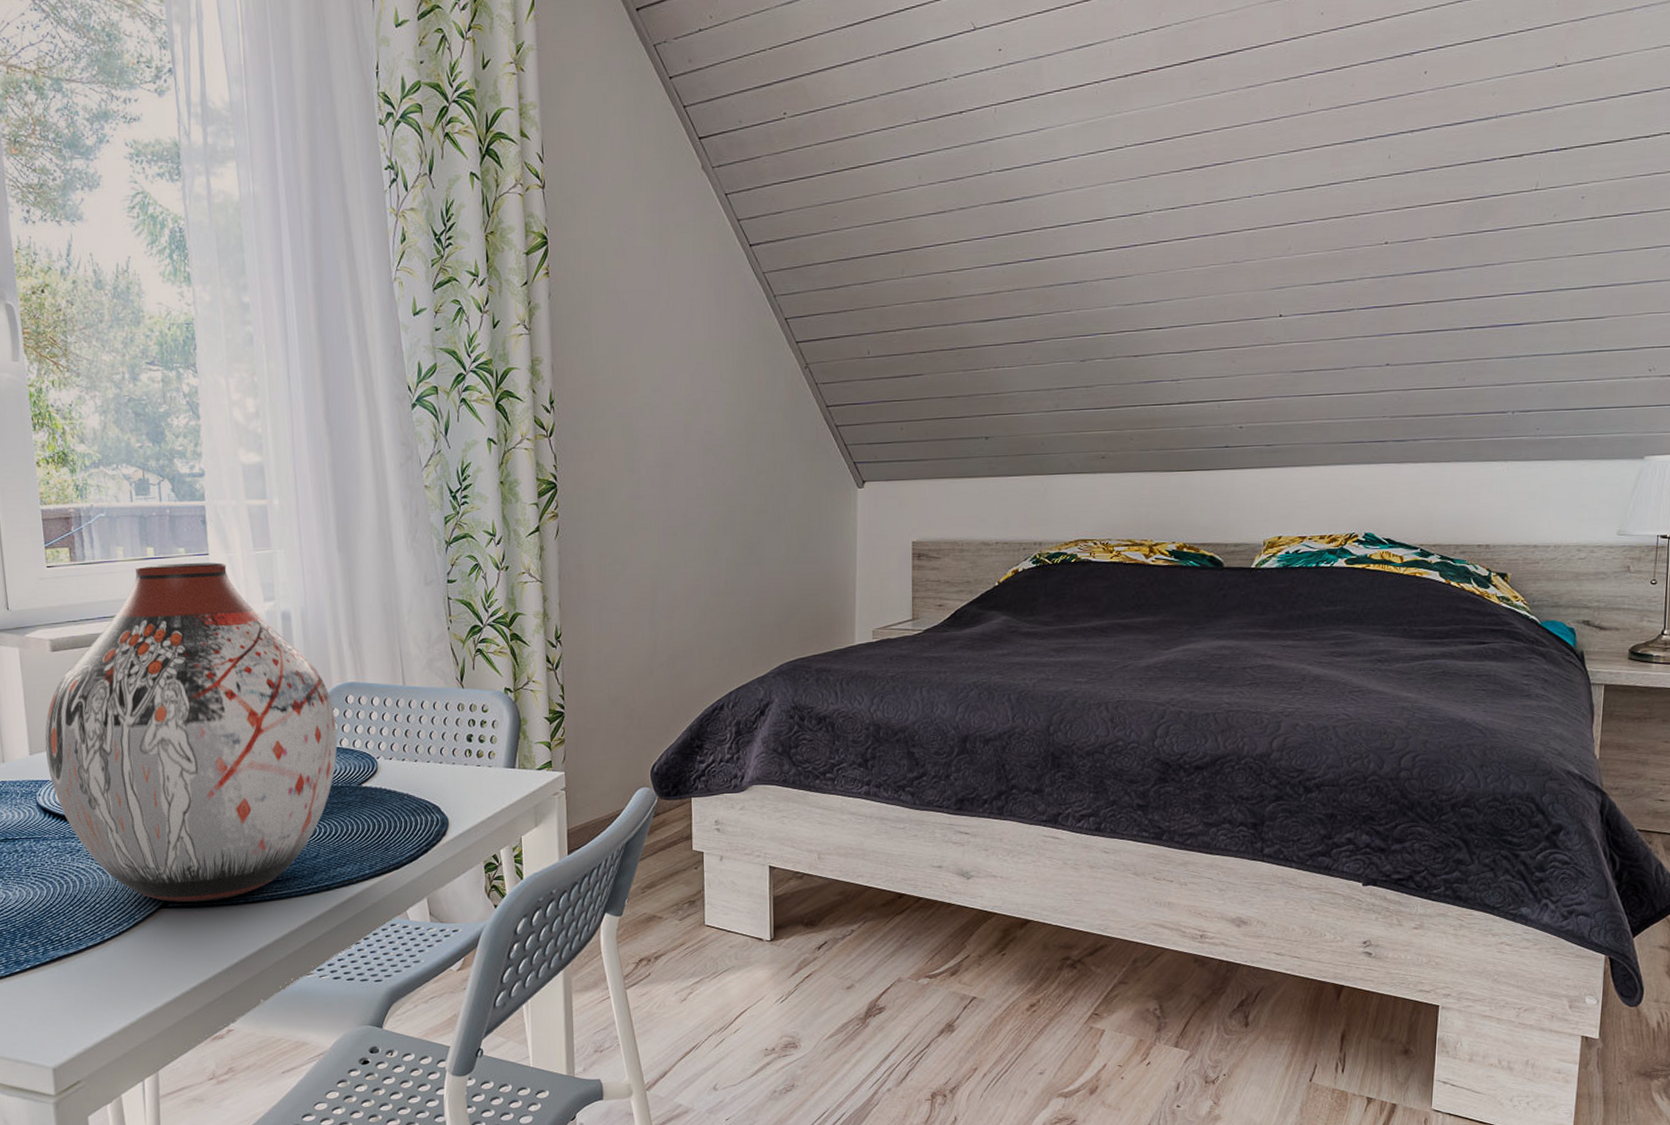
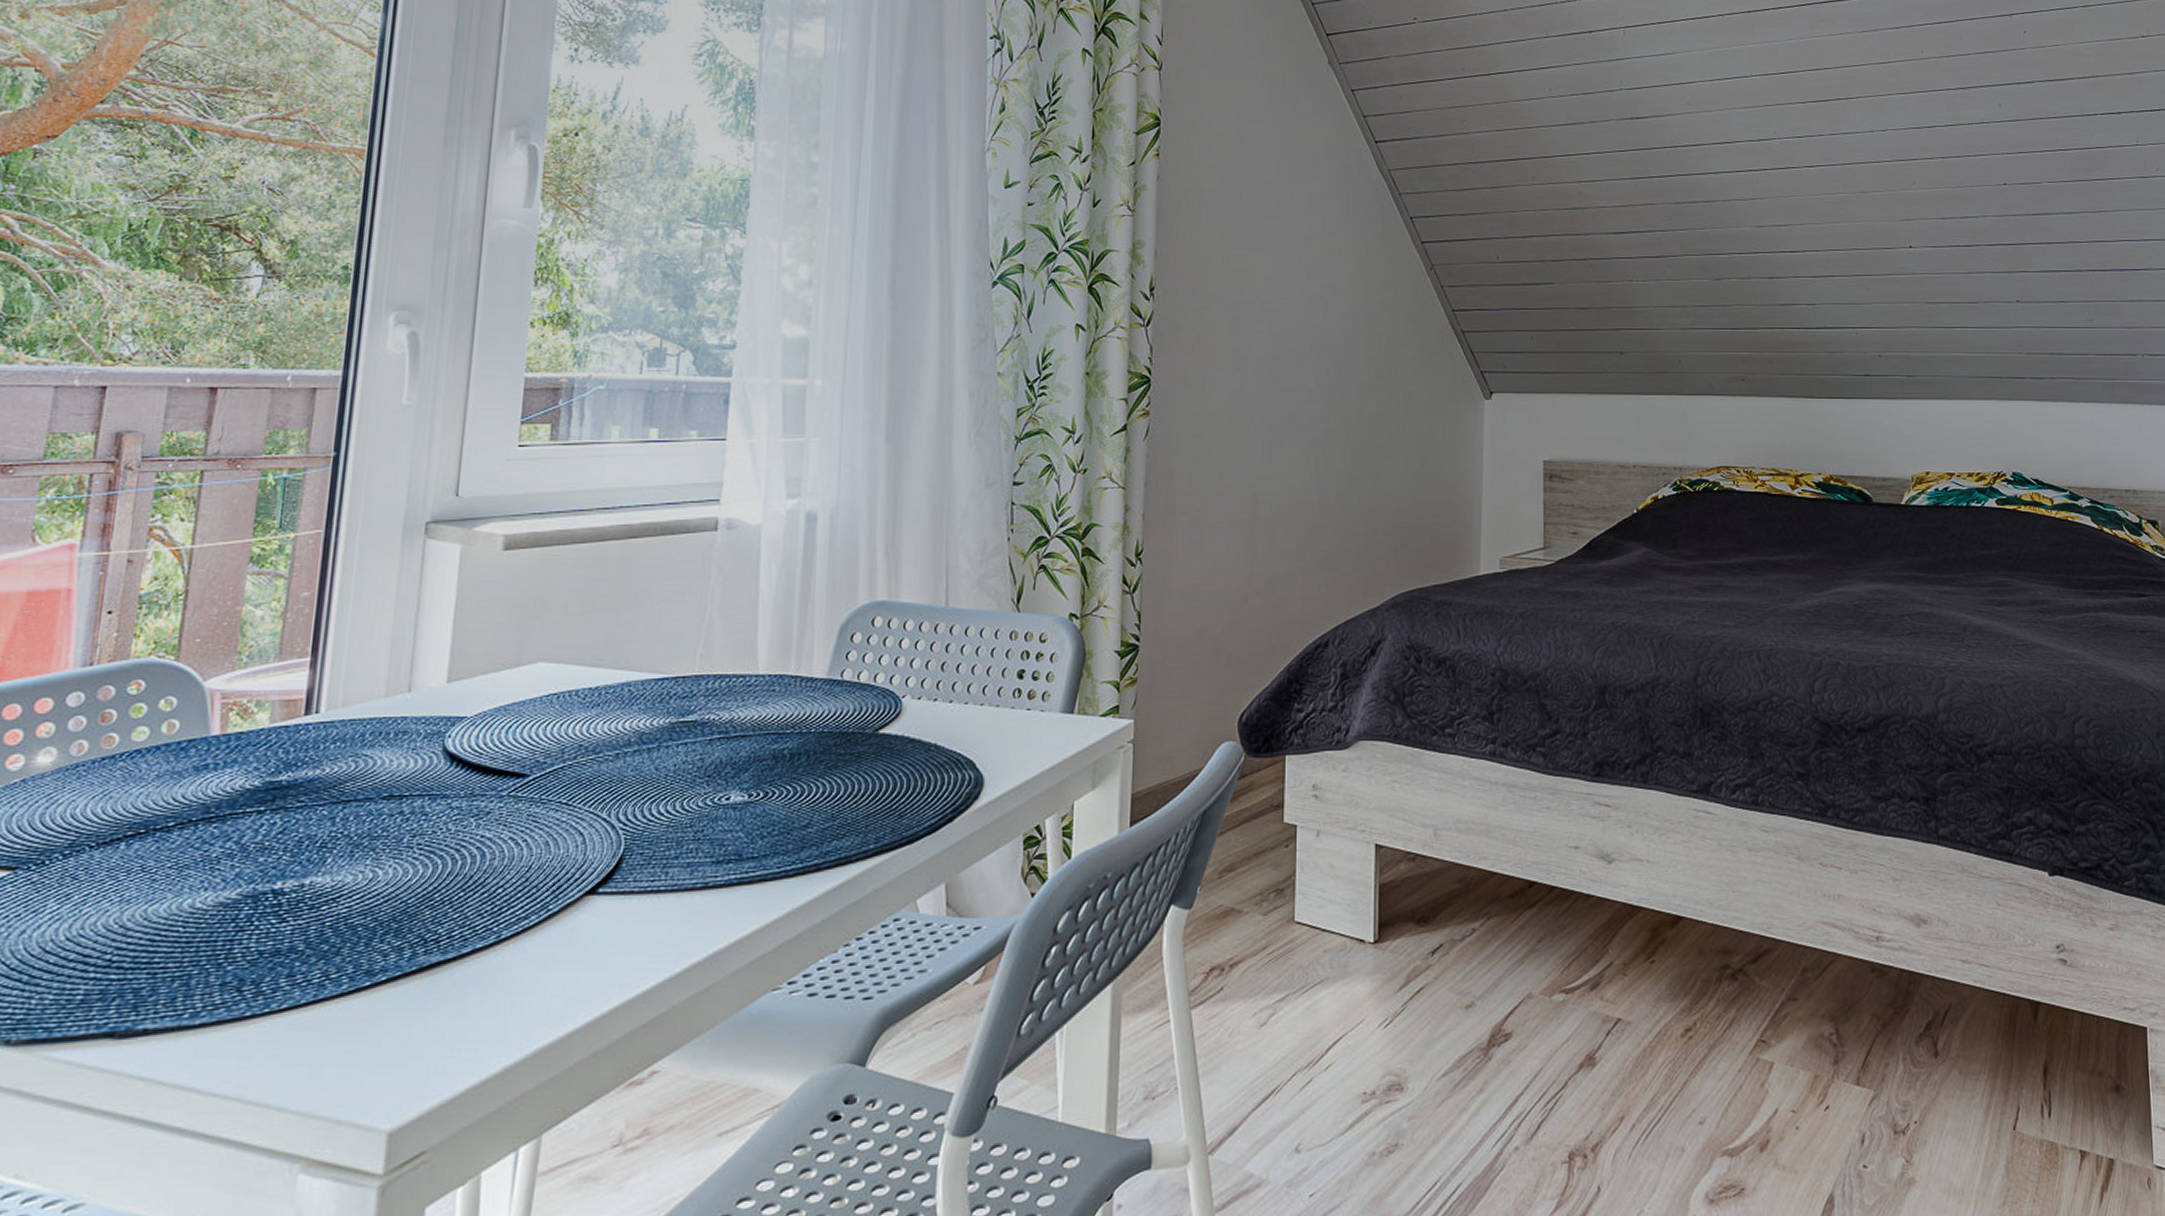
vase: present [45,562,338,903] -> none [468,448,856,887]

